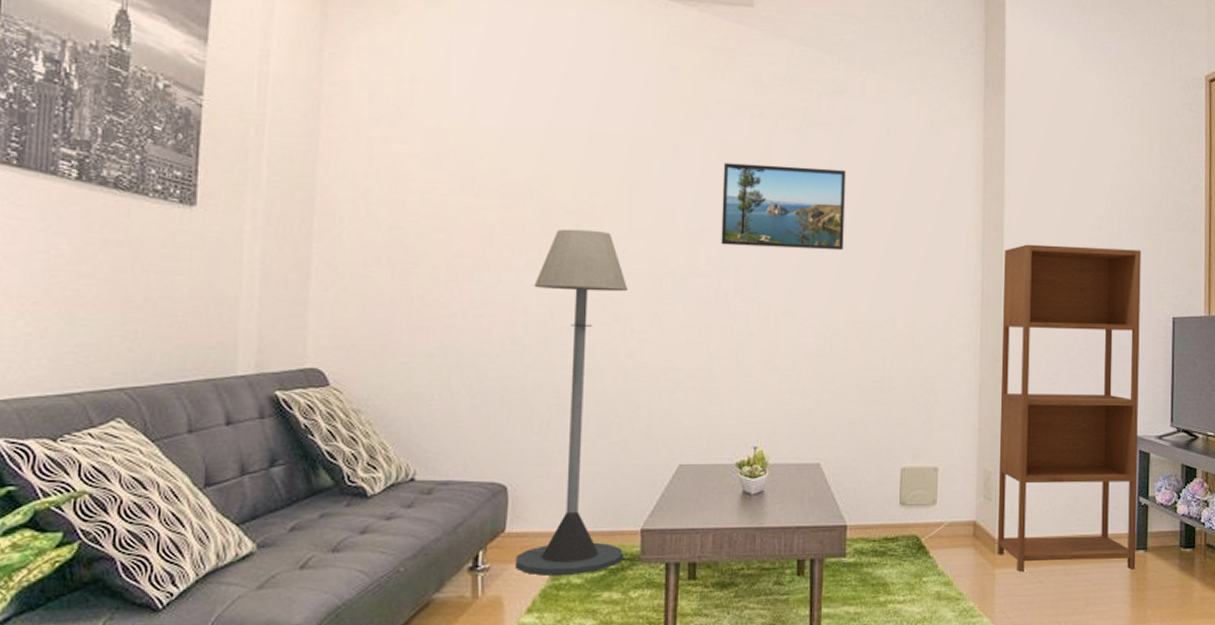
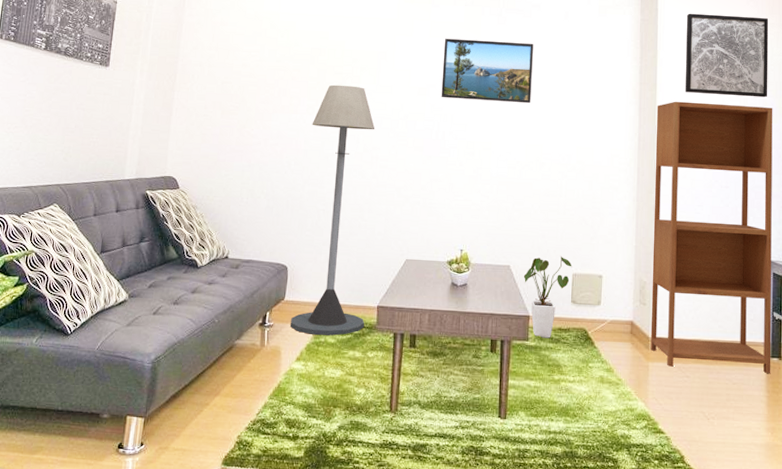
house plant: none [838,446,900,552] -> present [523,256,572,338]
wall art: none [1038,131,1138,238] -> present [685,13,769,98]

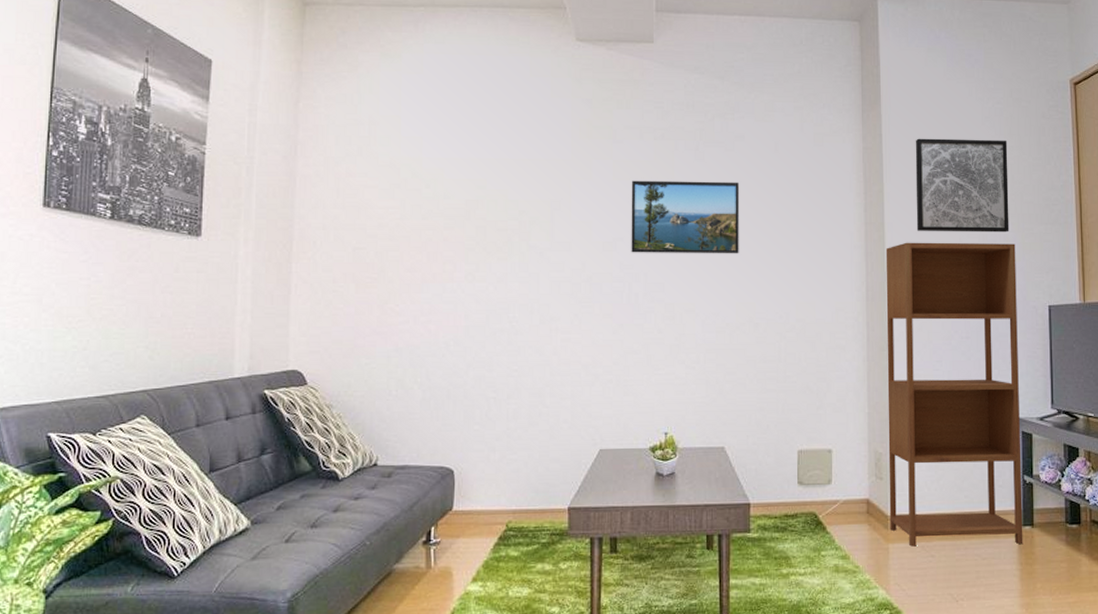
floor lamp: present [290,85,375,336] -> none [462,244,554,549]
house plant: present [523,256,572,338] -> none [740,430,797,528]

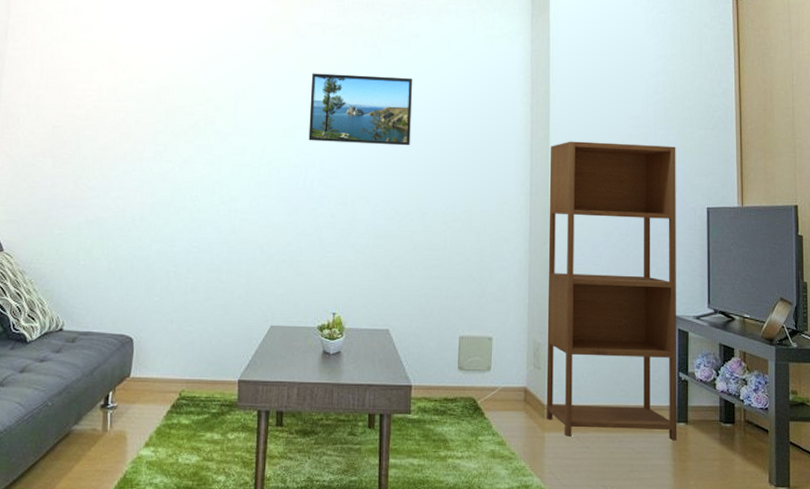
wall art: present [915,138,1009,233] -> none [580,43,670,136]

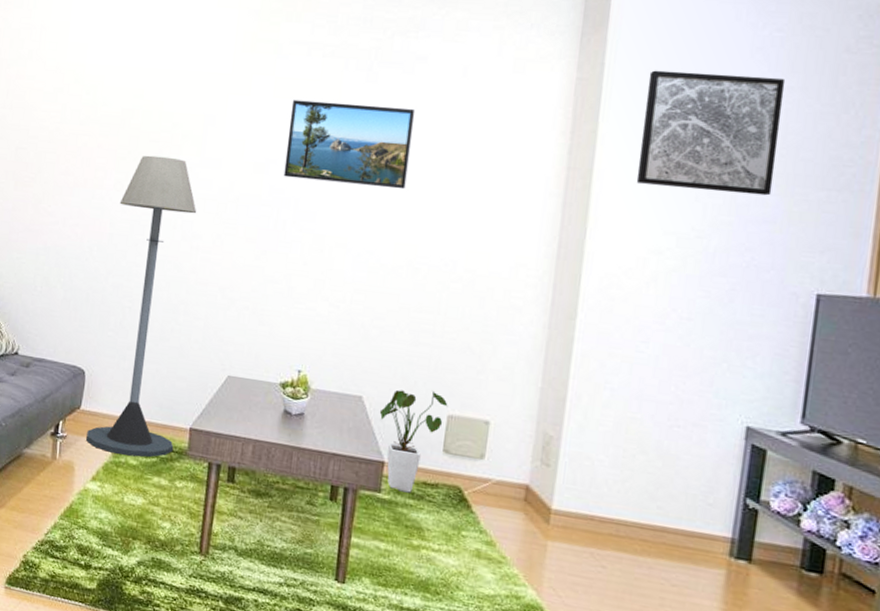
floor lamp: none [137,127,233,416] -> present [86,155,197,458]
house plant: none [404,317,459,410] -> present [379,389,448,493]
bookcase: present [546,141,677,440] -> none [551,195,778,579]
wall art: none [580,43,670,136] -> present [636,70,786,196]

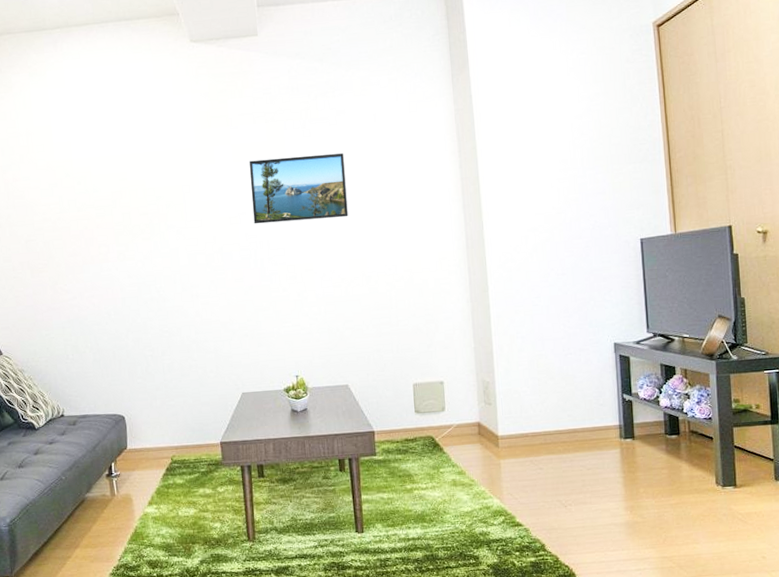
floor lamp: present [86,155,197,458] -> none [125,225,211,478]
house plant: present [379,389,448,493] -> none [363,367,412,451]
wall art: present [636,70,786,196] -> none [503,88,599,181]

